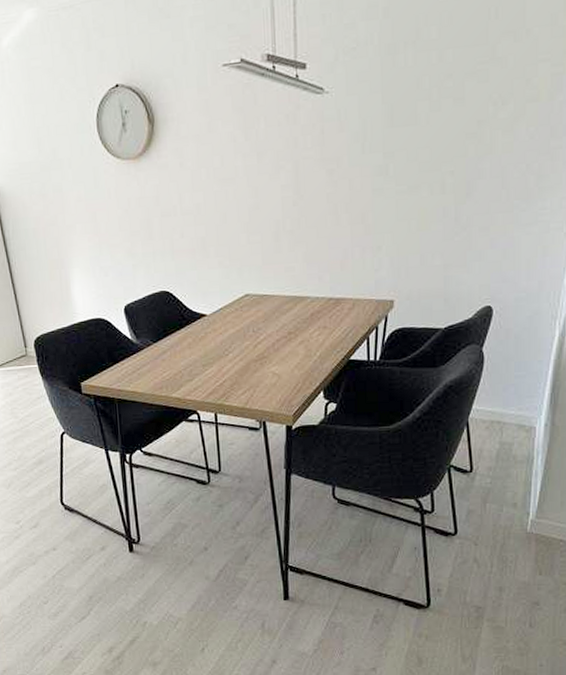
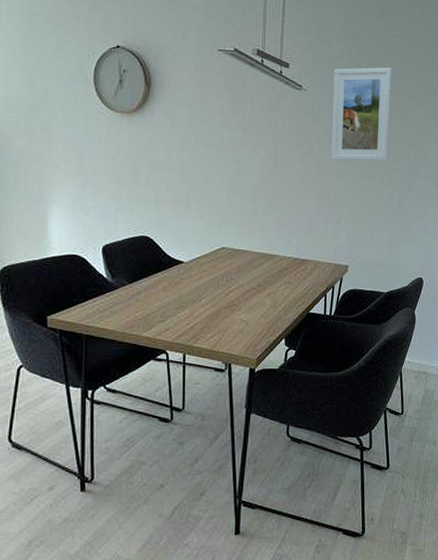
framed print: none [363,40,439,173] -> present [332,67,392,161]

